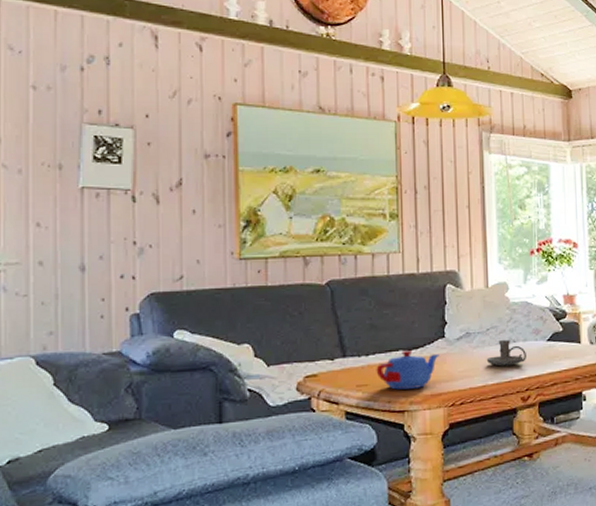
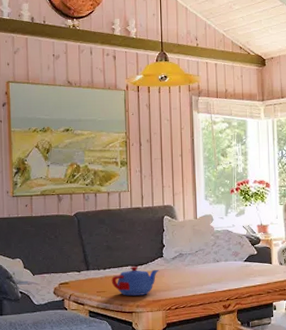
candle holder: present [486,340,526,367] -> none [195,260,227,281]

